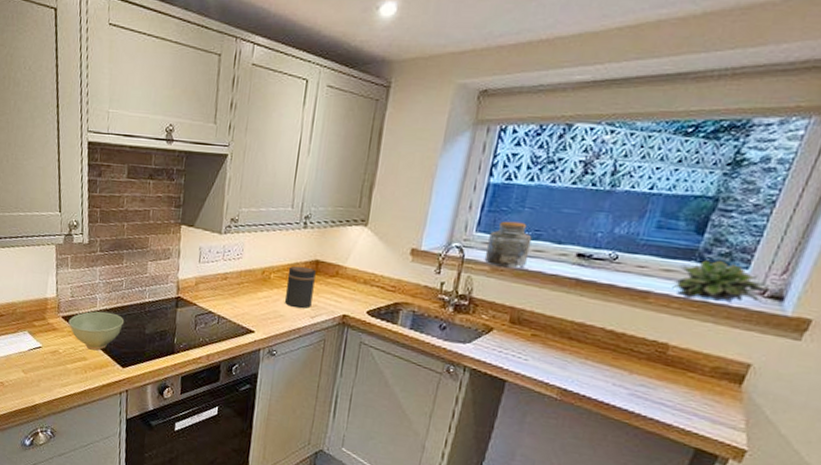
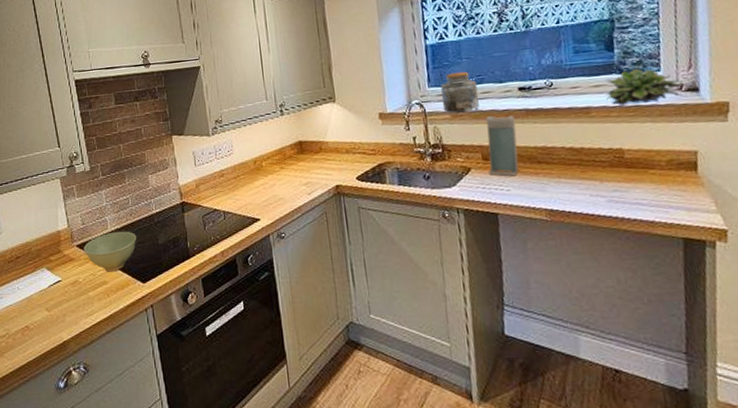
cylinder: present [285,265,316,308] -> none [276,149,306,188]
soap dispenser: none [511,278,561,347] -> present [486,116,519,177]

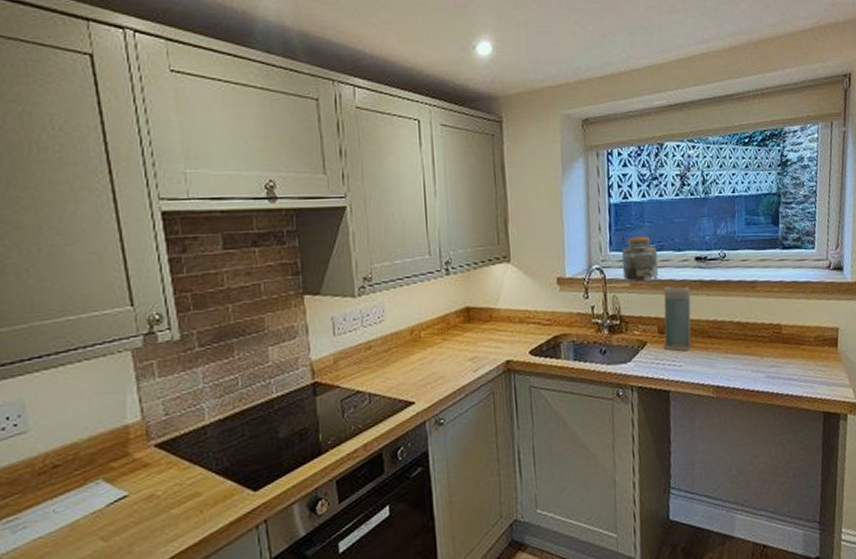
bowl: present [83,231,137,272] -> none [165,422,248,480]
succulent plant: present [605,68,688,107] -> none [769,244,834,282]

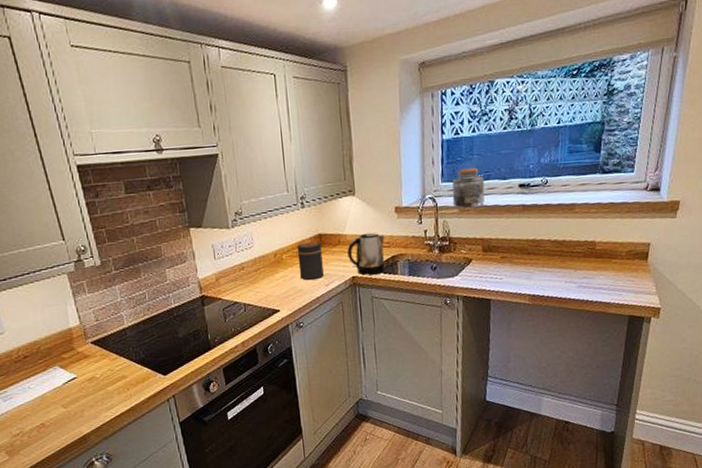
cylinder: none [439,316,471,364] -> present [296,241,324,280]
kettle: none [500,306,546,359] -> present [347,232,386,275]
soap dispenser: present [663,286,692,352] -> none [487,211,513,267]

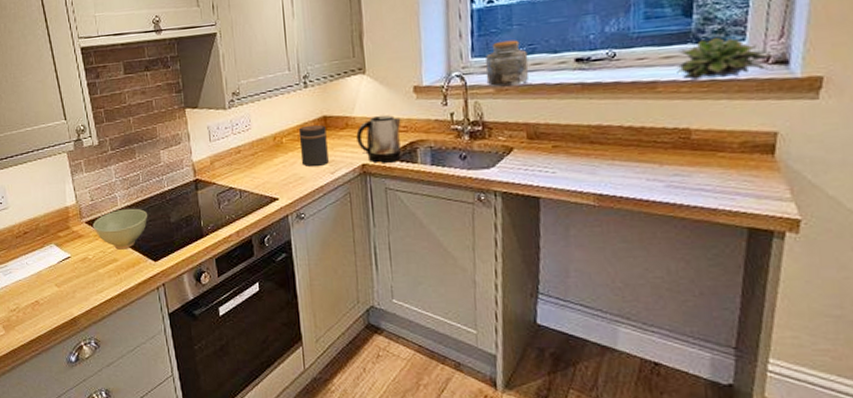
bowl: none [98,326,156,367] -> present [92,208,148,250]
succulent plant: none [588,169,651,204] -> present [676,37,775,81]

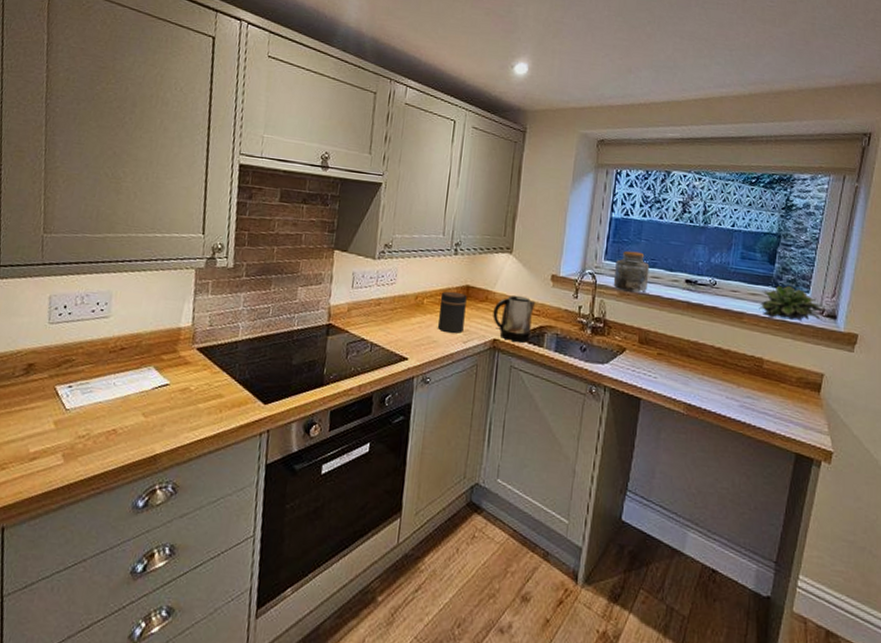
bowl: present [92,208,148,250] -> none [204,341,270,386]

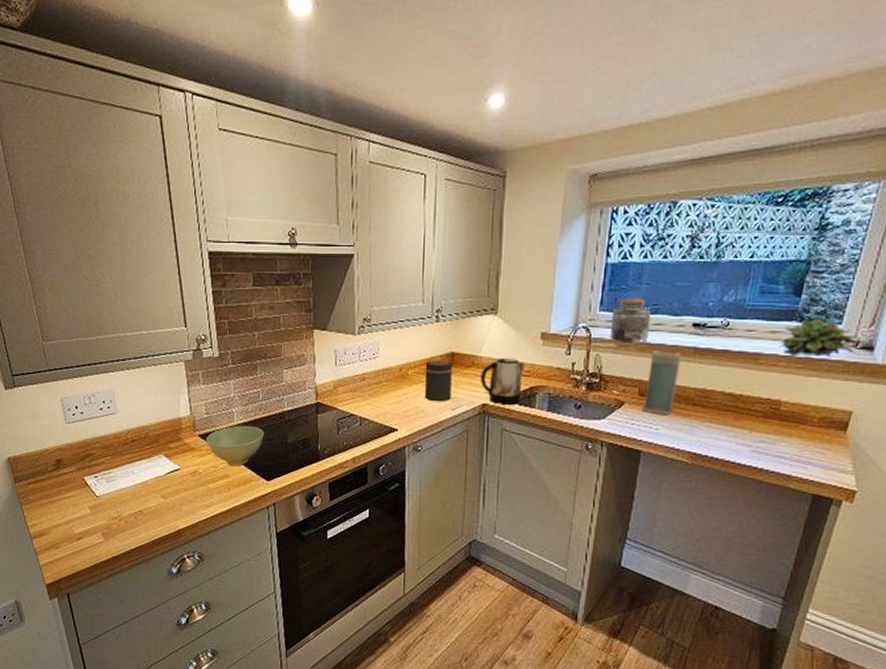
bowl: none [204,341,270,386] -> present [206,425,265,466]
soap dispenser: none [641,301,676,365] -> present [641,351,681,416]

